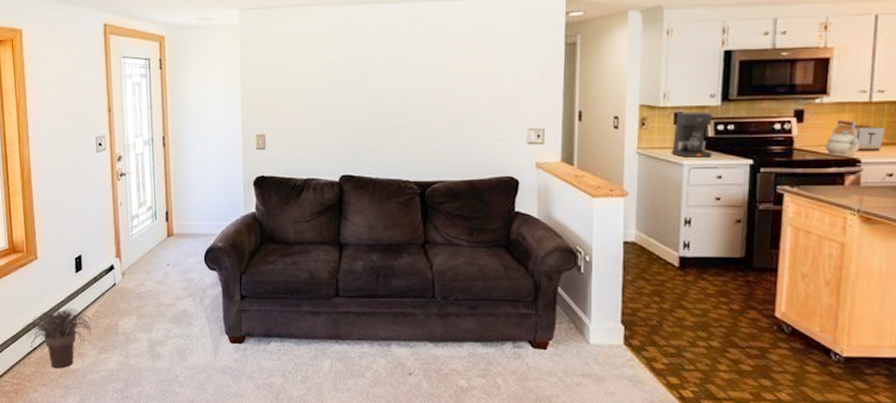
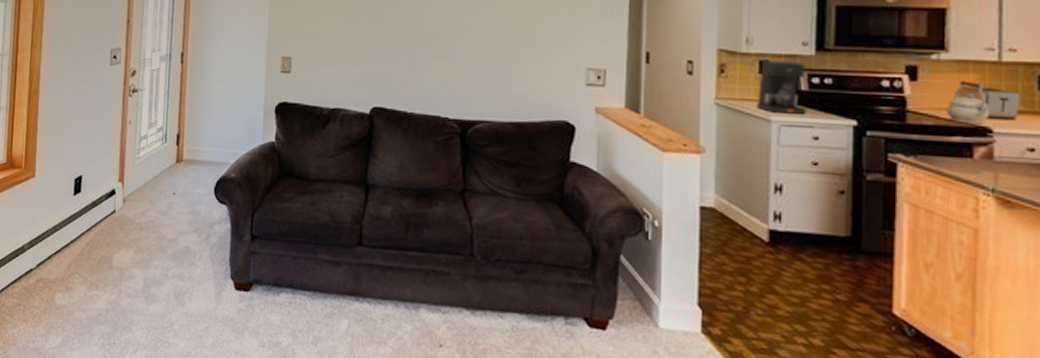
potted plant: present [22,307,92,368] -> none [9,233,86,303]

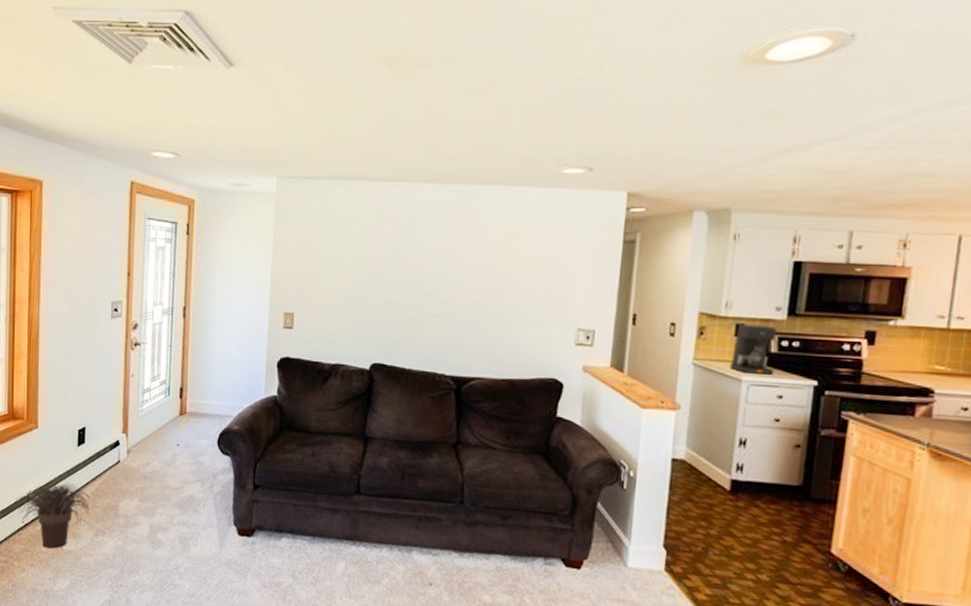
potted plant: none [9,233,86,303] -> present [15,483,91,549]
kettle: present [946,80,990,125] -> none [896,345,935,386]
toaster: present [958,85,1021,121] -> none [908,349,962,383]

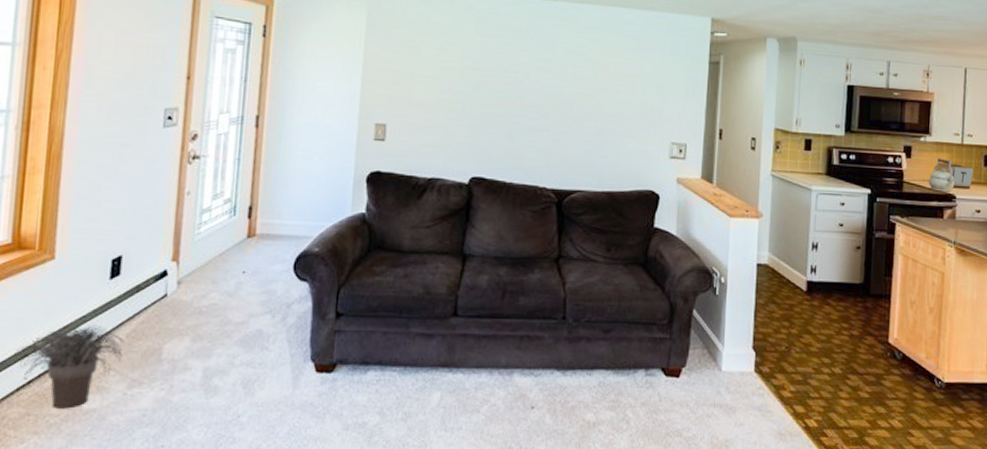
coffee maker: present [729,323,777,376] -> none [801,138,837,186]
kettle: none [896,345,935,386] -> present [928,157,955,192]
toaster: none [908,349,962,383] -> present [936,162,974,190]

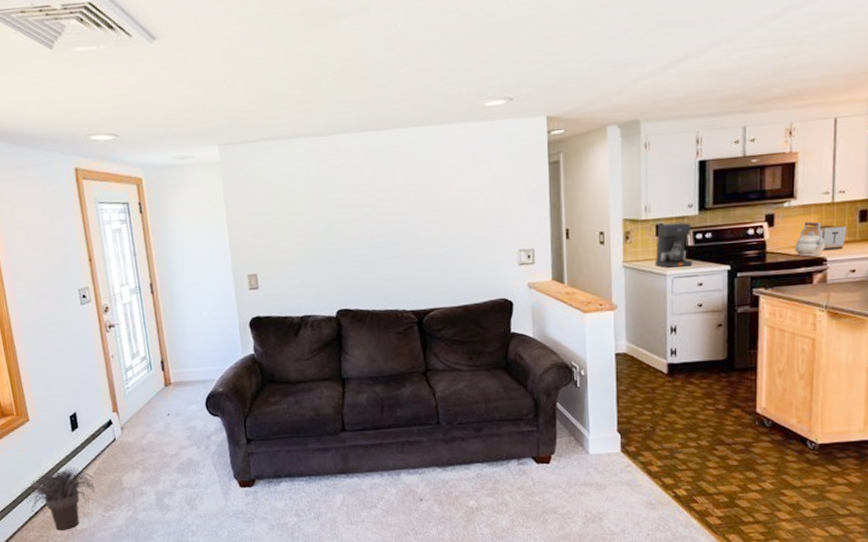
coffee maker: none [801,138,837,186] -> present [654,222,693,269]

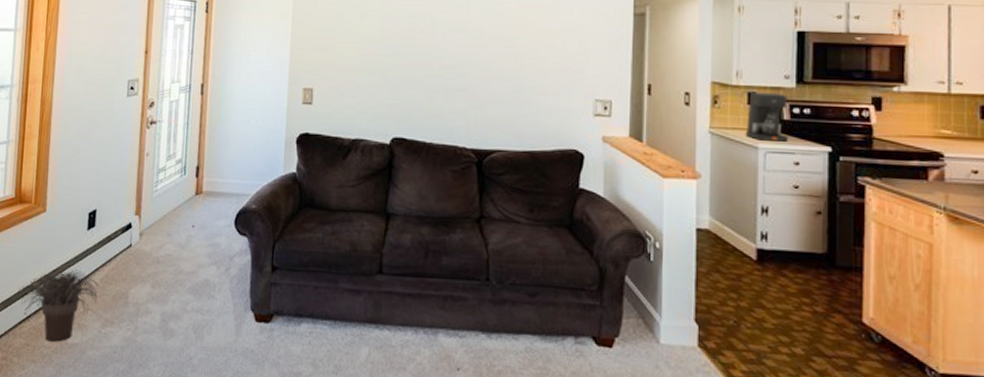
kettle: present [794,221,825,257] -> none [905,110,942,150]
toaster: present [803,224,847,251] -> none [915,114,966,146]

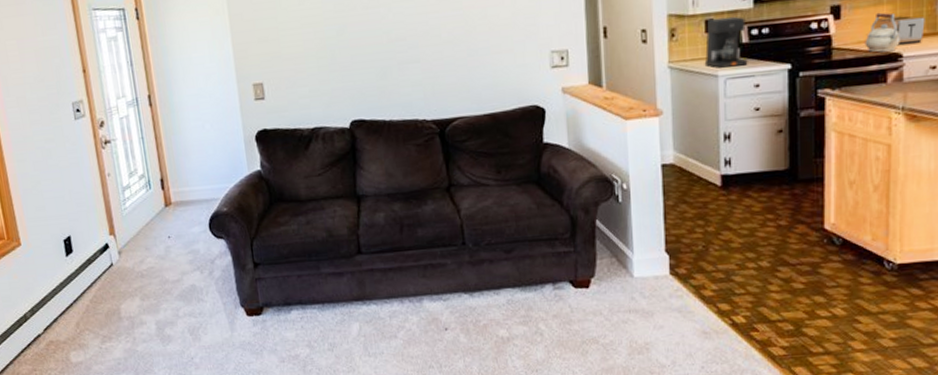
potted plant: present [17,269,100,342] -> none [12,295,92,364]
kettle: none [905,110,942,150] -> present [865,12,900,53]
toaster: none [915,114,966,146] -> present [874,15,925,46]

